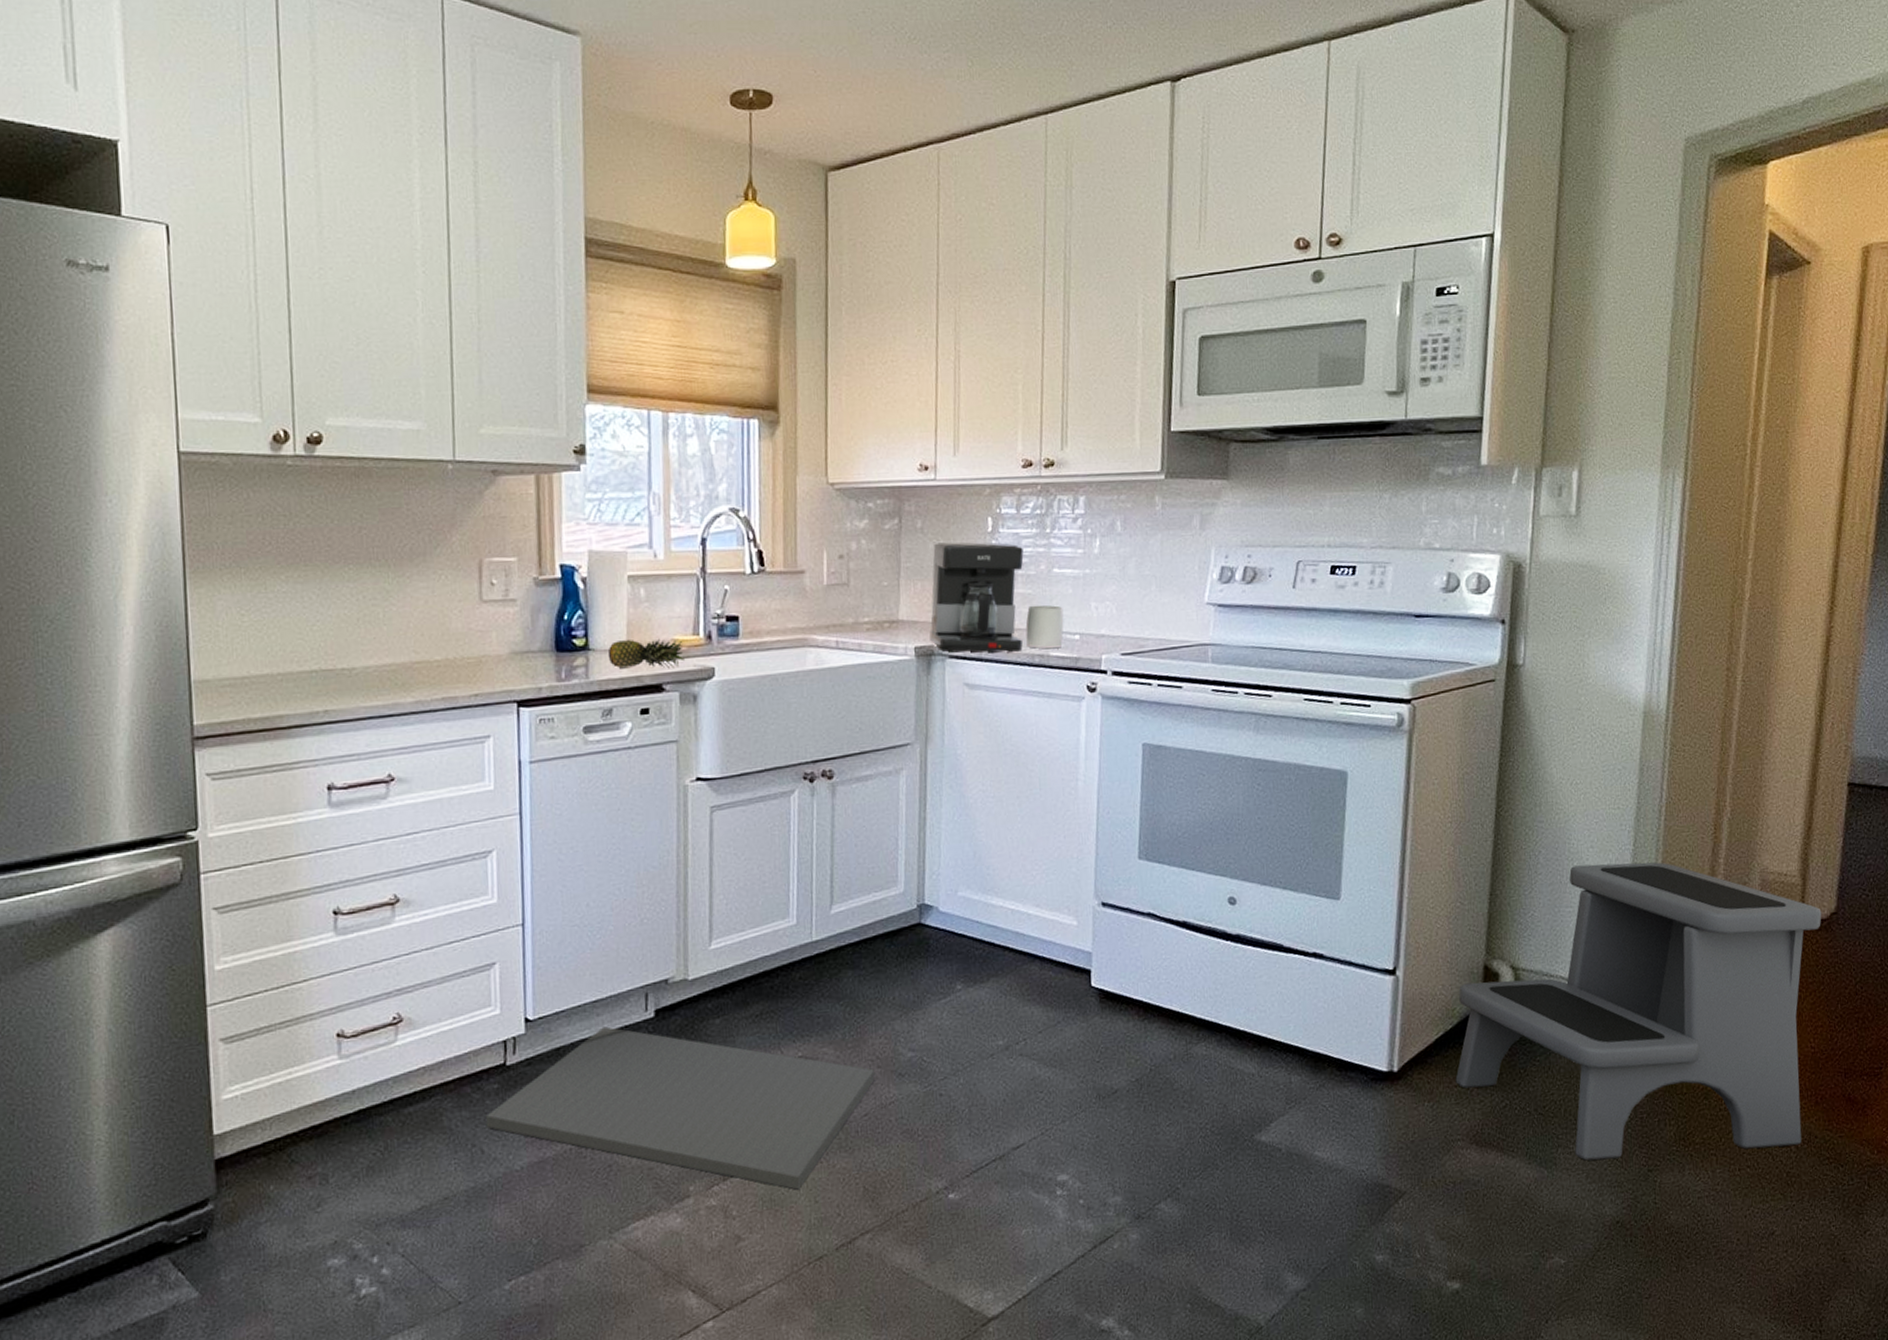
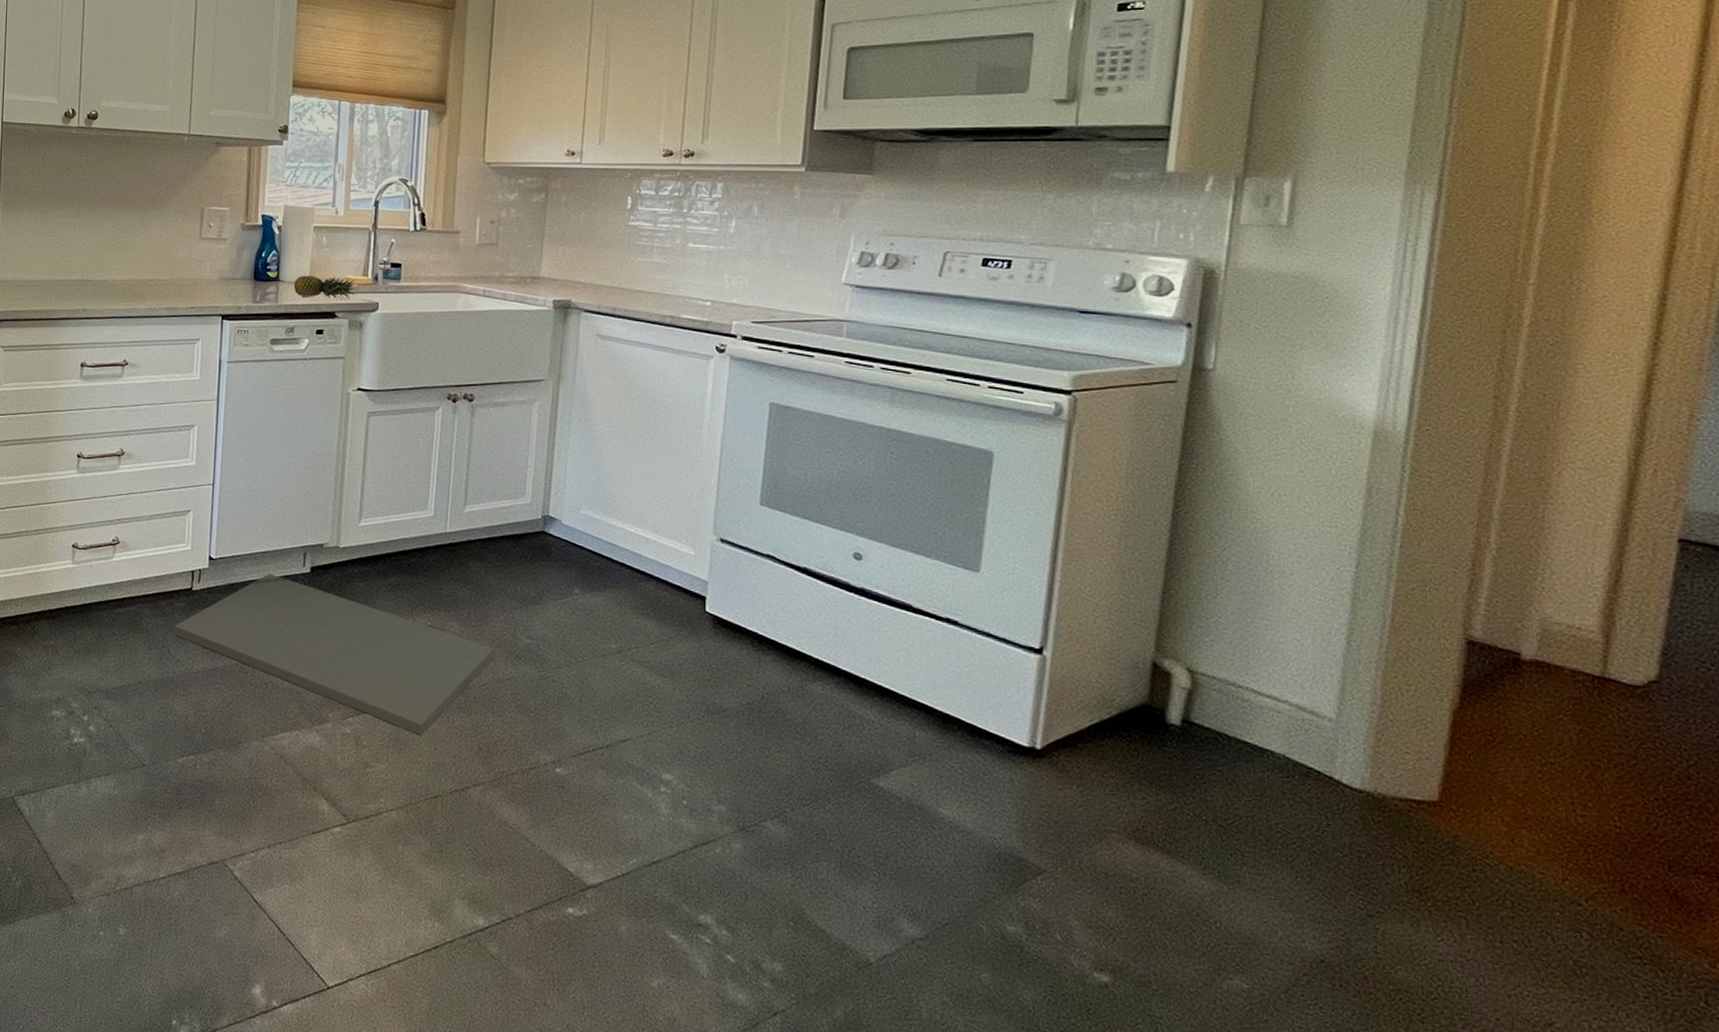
coffee maker: present [929,542,1024,653] -> none [568,215,660,313]
mug: present [1025,604,1064,650] -> none [658,273,696,312]
step stool: present [1455,862,1822,1161] -> none [1112,578,1635,933]

